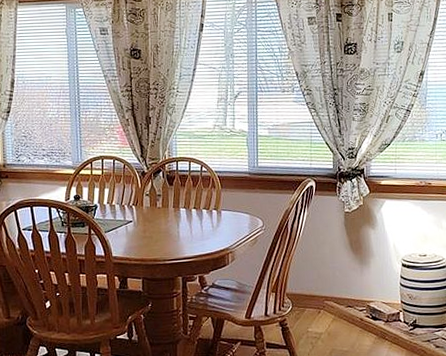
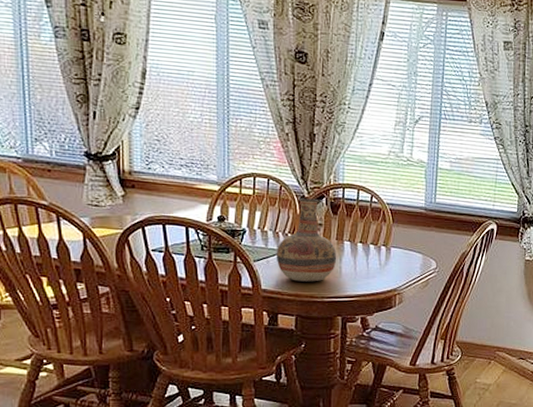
vase: none [123,173,175,248] -> present [276,198,337,282]

